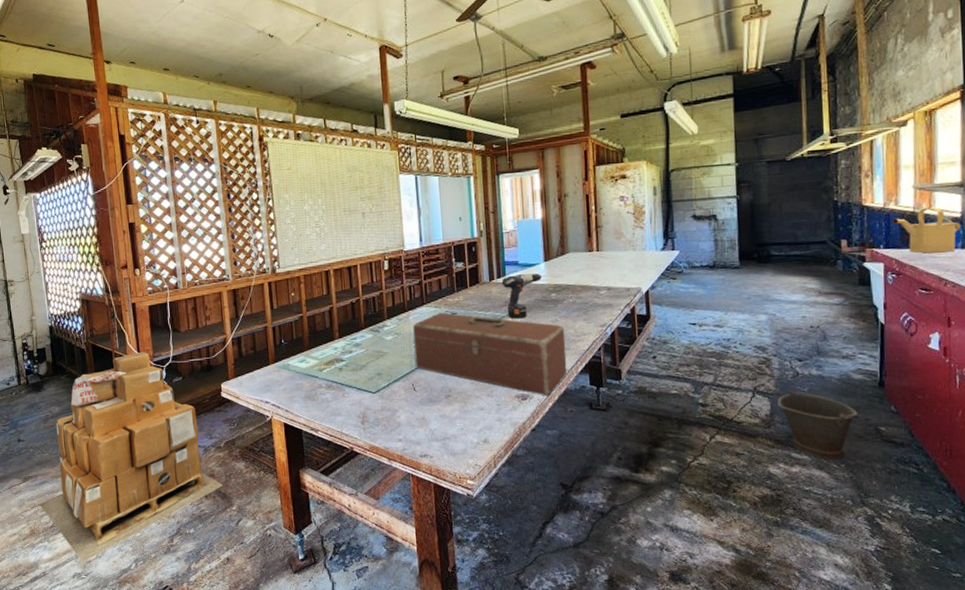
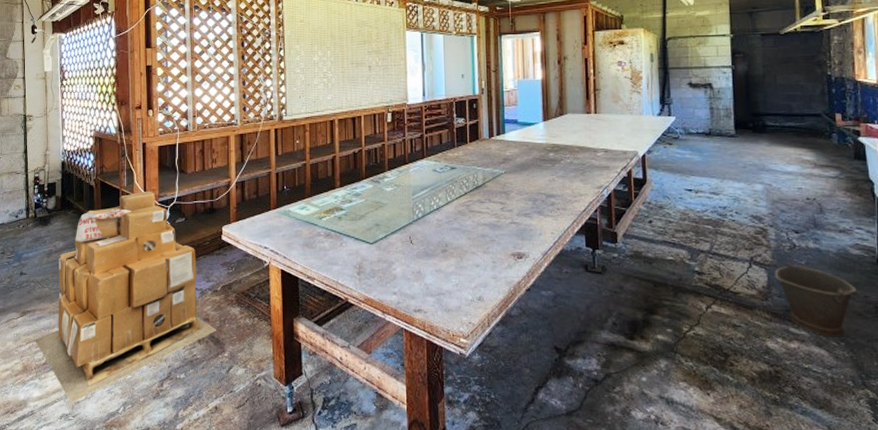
toolbox: present [413,312,568,396] -> none [413,167,564,256]
power drill: present [501,273,542,319] -> none [500,132,540,176]

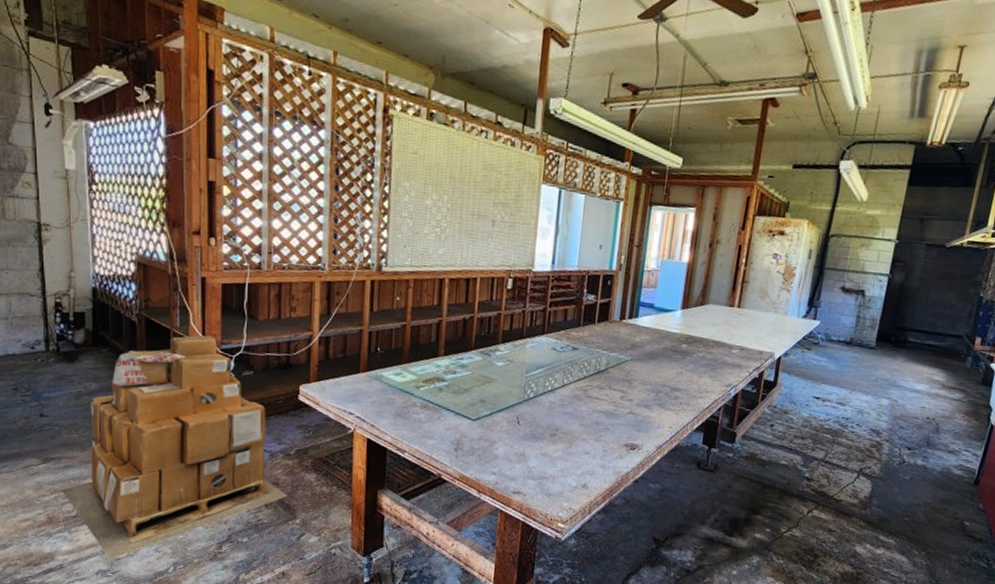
bucket: present [774,261,857,337] -> none [878,475,949,547]

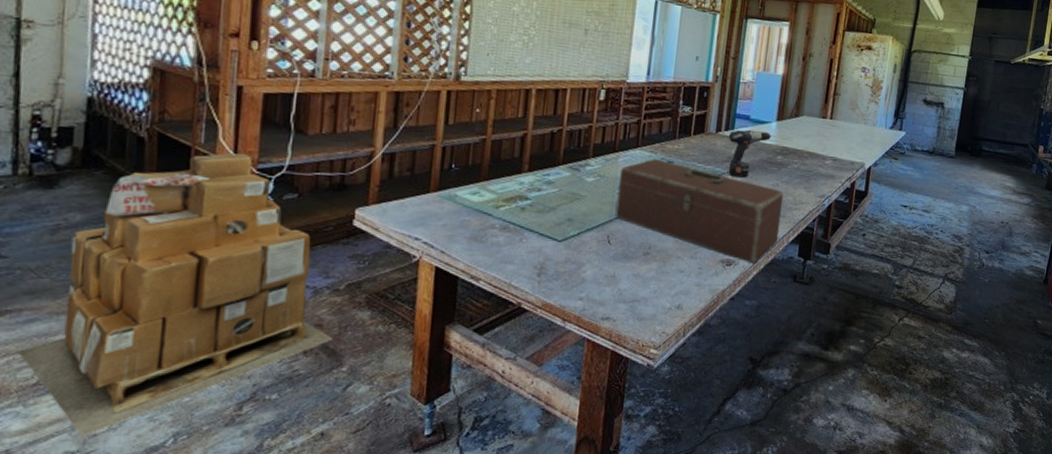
toolbox: none [524,345,689,449] -> present [616,159,784,264]
power drill: none [632,317,676,366] -> present [728,129,771,178]

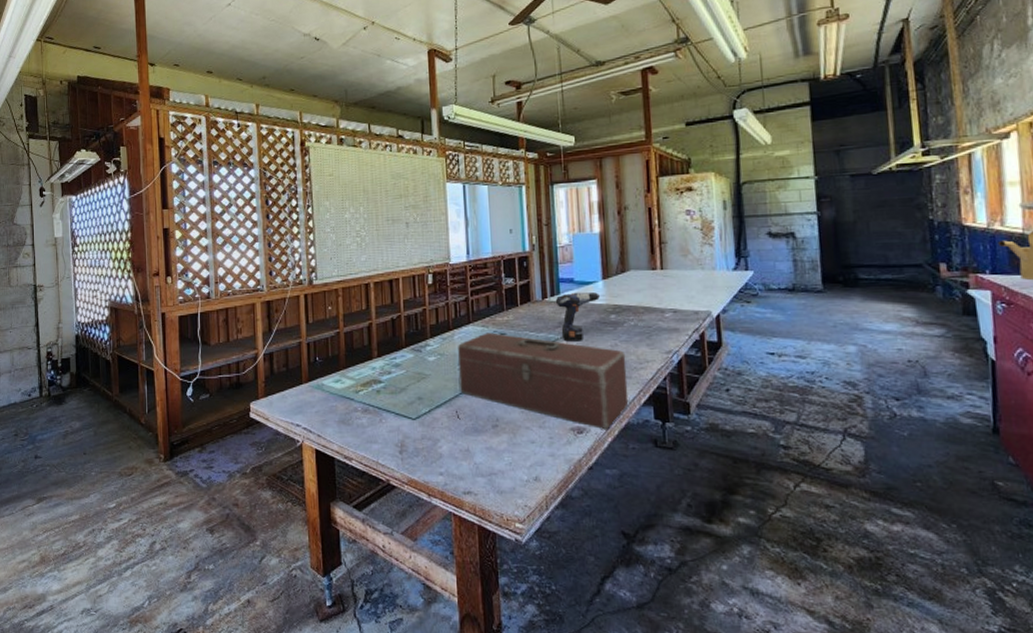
cardboard boxes: present [19,152,333,436] -> none [53,365,247,597]

